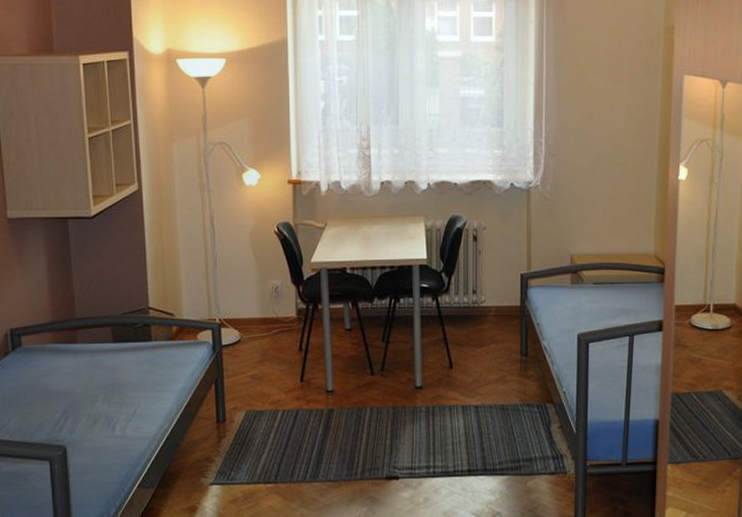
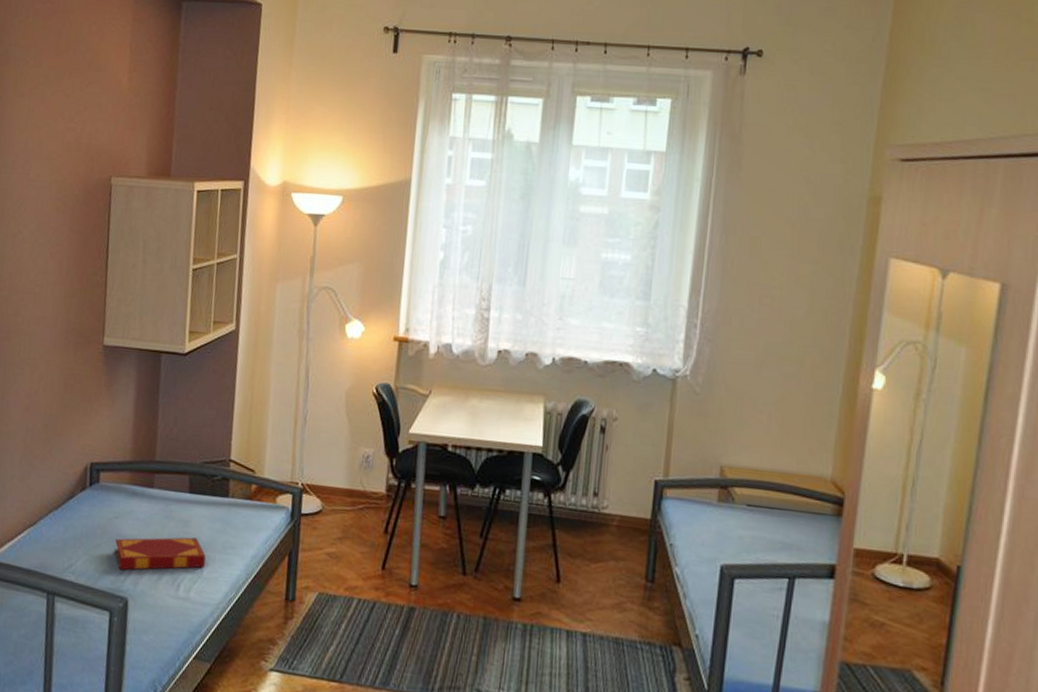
hardback book: none [46,382,138,422] -> present [114,537,206,571]

